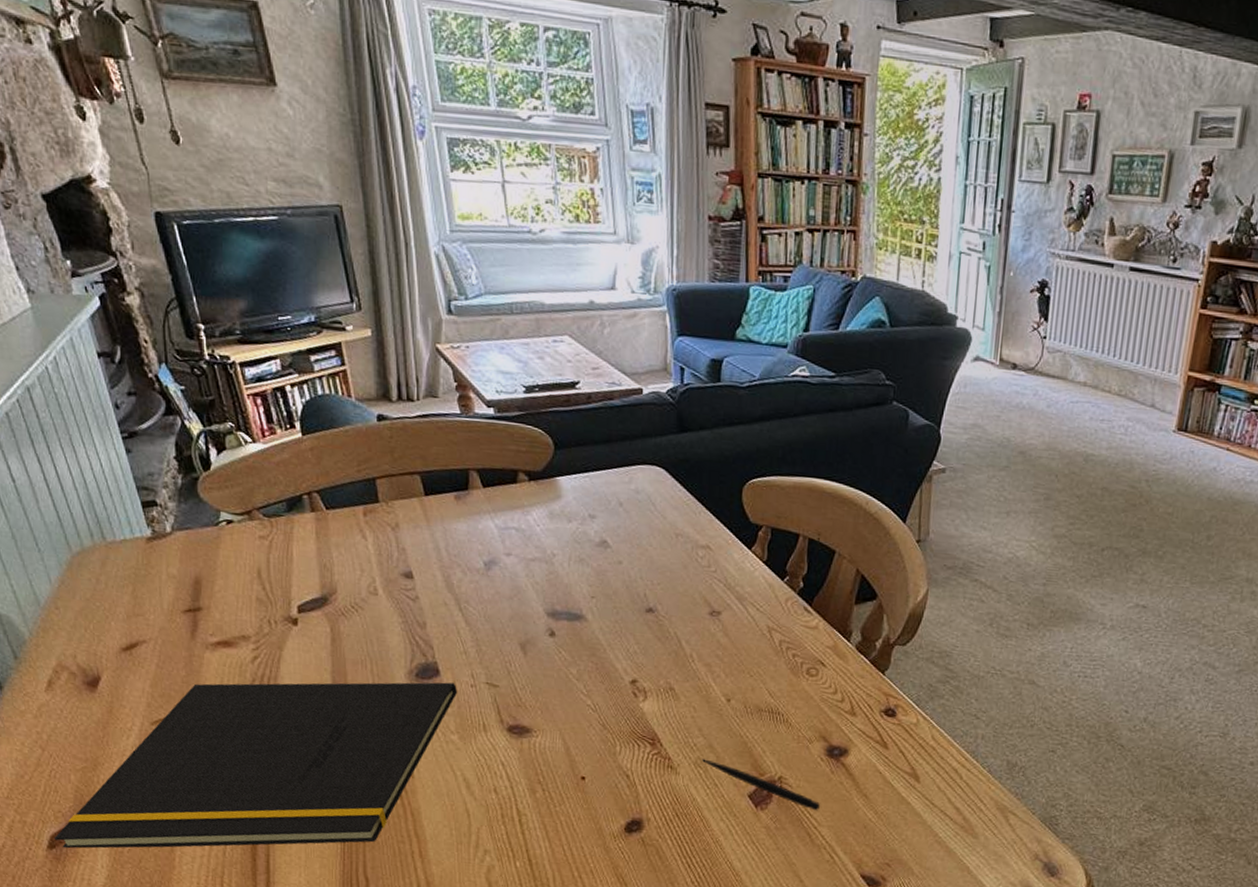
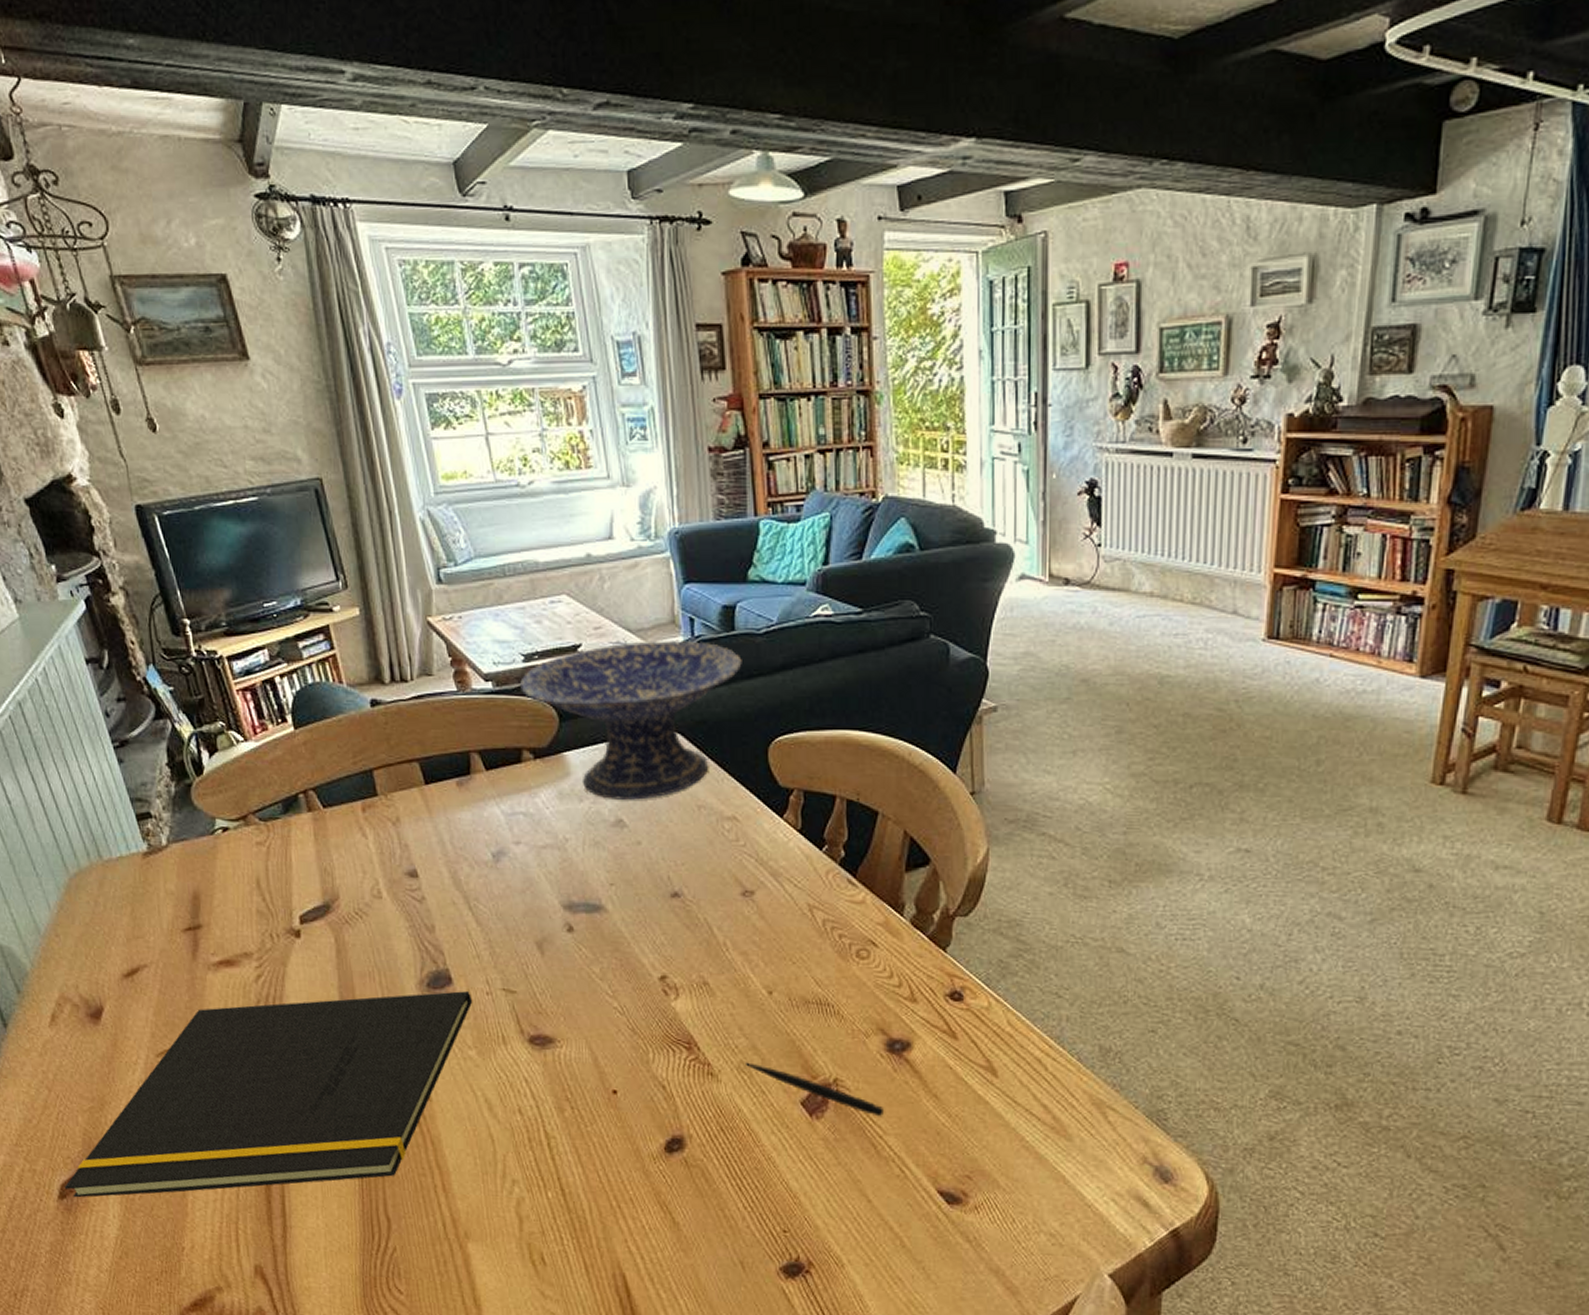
decorative bowl: none [519,384,725,525] -> present [519,641,742,800]

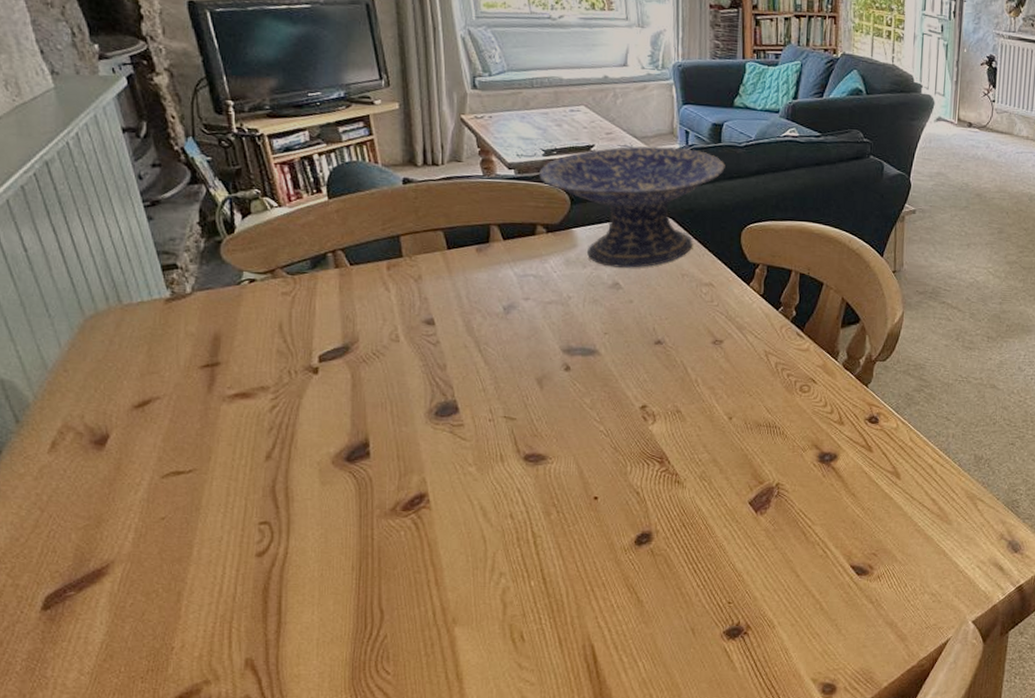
notepad: present [64,991,473,1198] -> none [49,418,476,608]
pen: present [746,1062,885,1117] -> none [707,472,814,512]

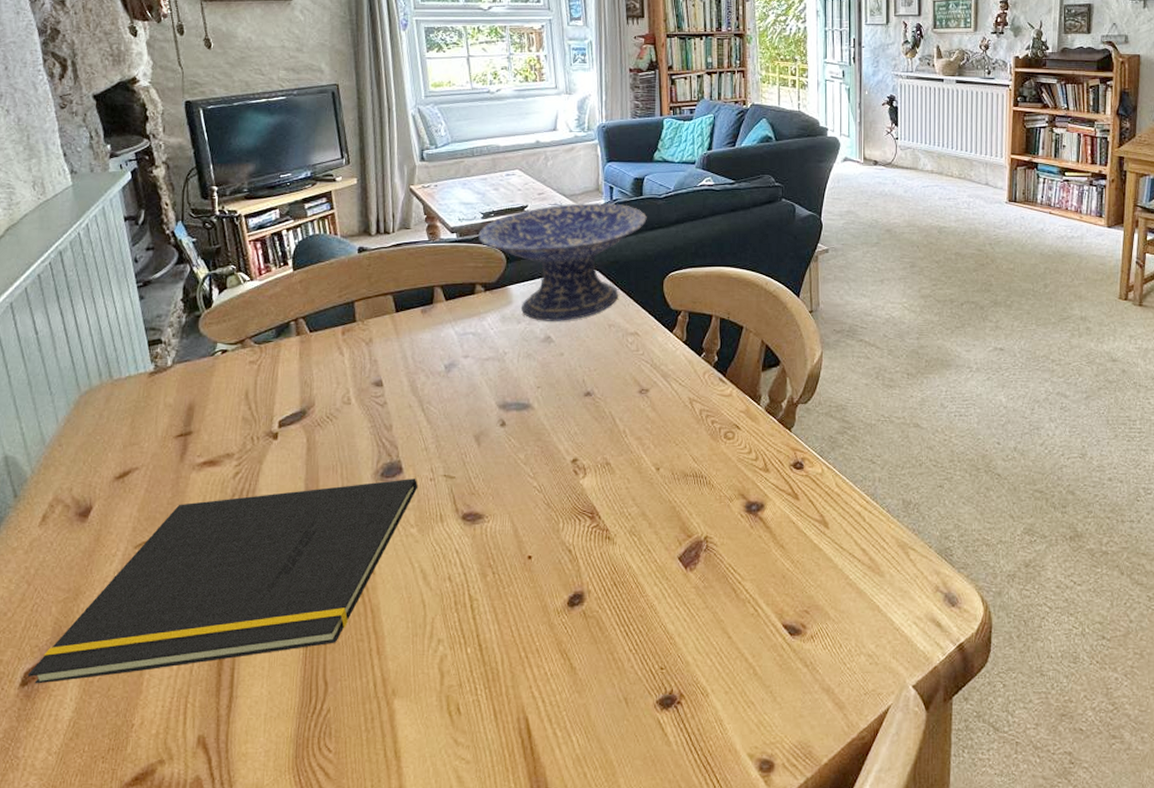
notepad: none [49,418,476,608] -> present [27,479,418,684]

